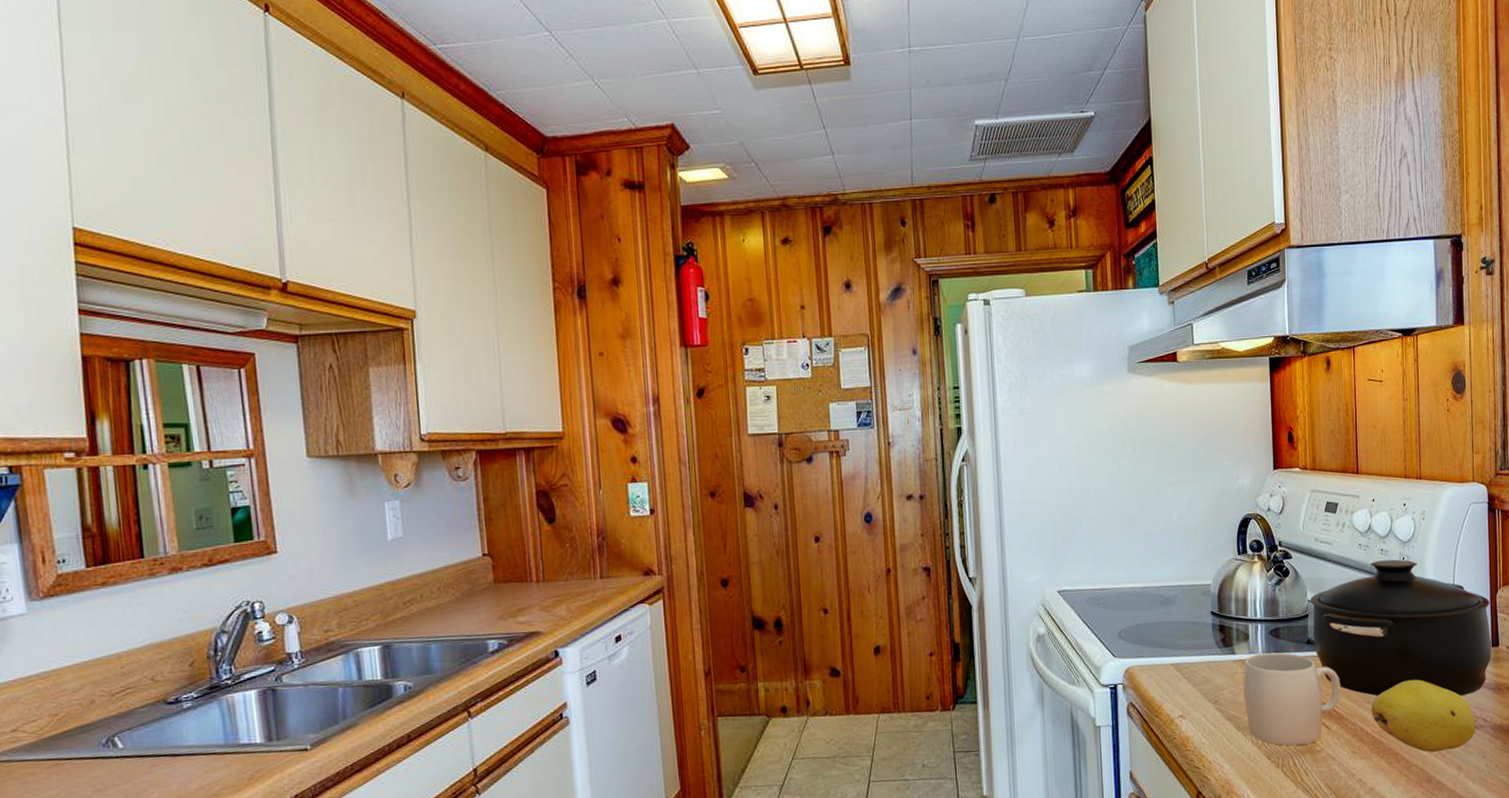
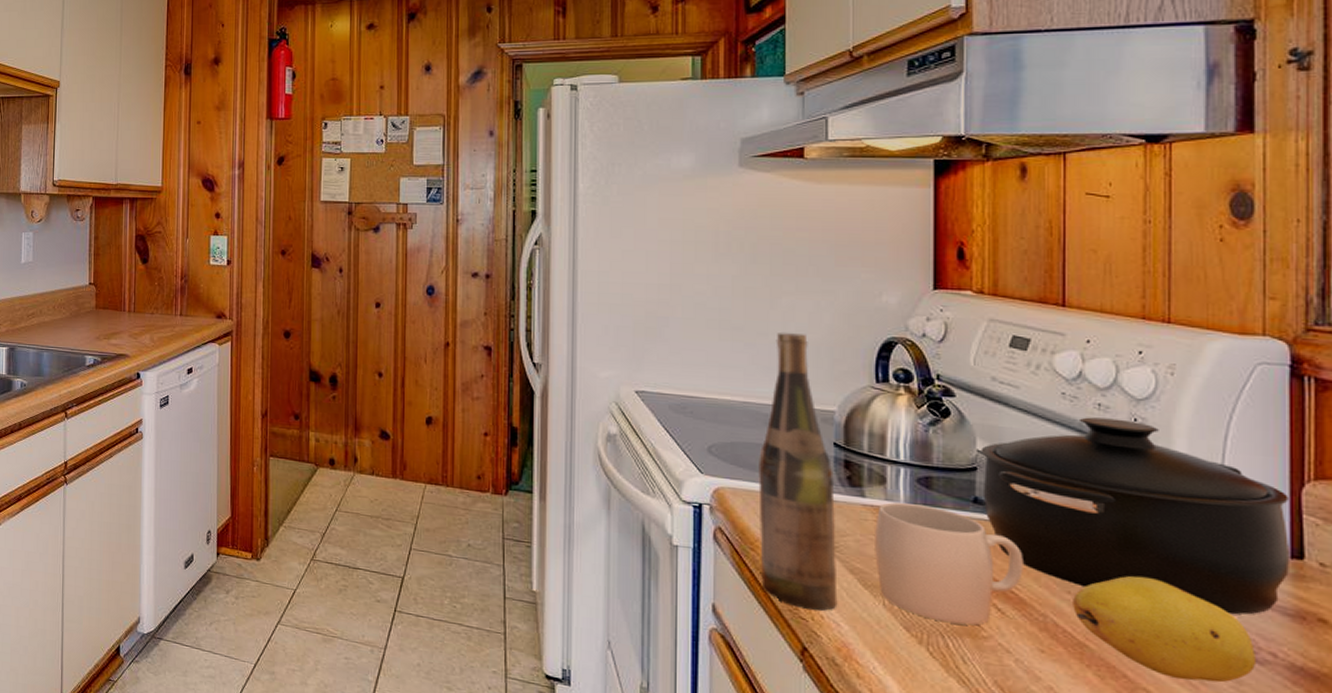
wine bottle: none [1157,519,1220,758] -> present [757,331,838,610]

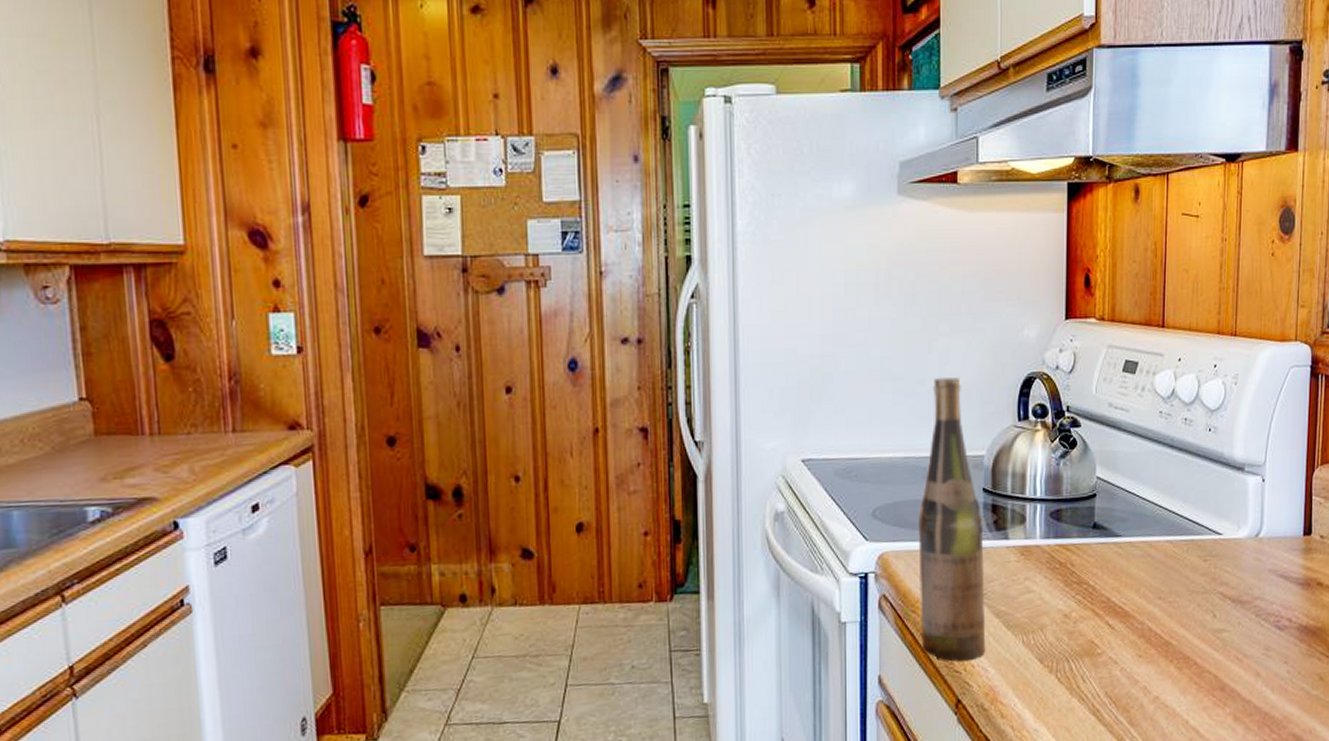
mug: present [875,502,1023,626] -> none [1016,538,1129,648]
saucepan: present [981,417,1291,615] -> none [1099,430,1305,592]
fruit: present [1073,576,1257,683] -> none [1162,571,1280,656]

